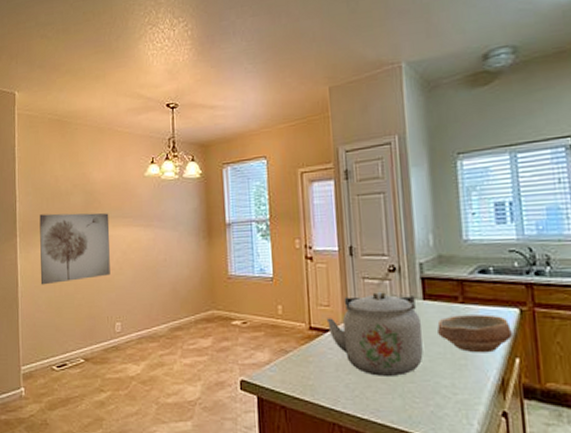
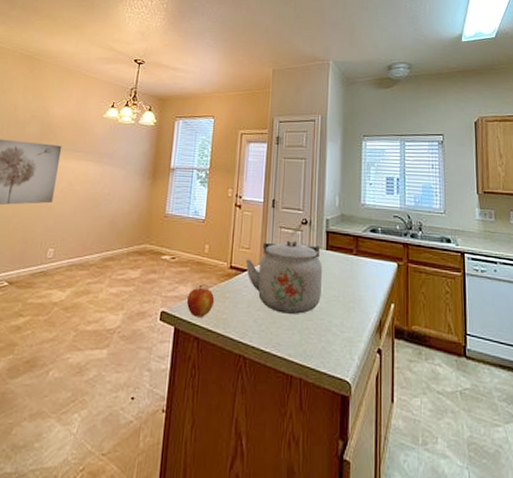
apple: none [265,350,298,385] -> present [186,285,215,318]
bowl: present [436,314,513,353] -> none [334,265,391,298]

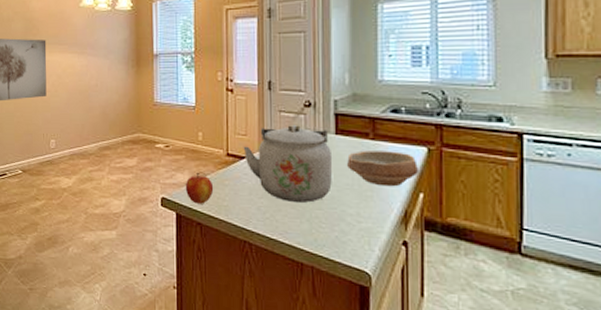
bowl: none [334,265,391,298] -> present [346,150,420,187]

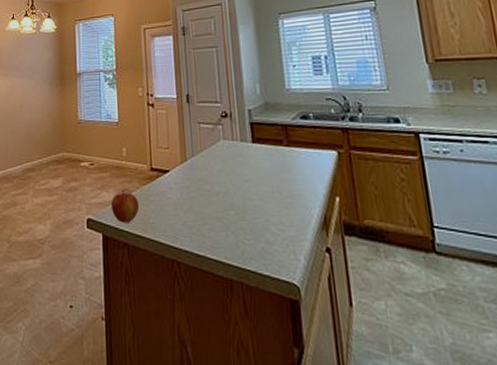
kettle: present [243,124,333,203] -> none [166,135,254,214]
bowl: present [346,150,420,187] -> none [264,156,333,192]

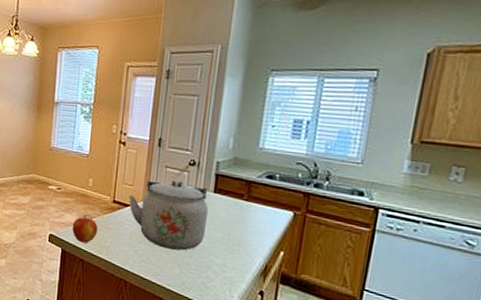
kettle: none [166,135,254,214] -> present [129,179,209,251]

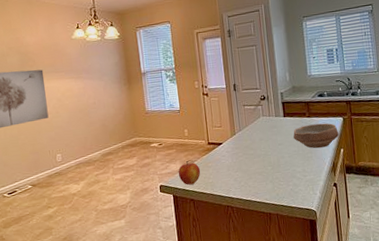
kettle: present [129,179,209,251] -> none [219,113,285,171]
bowl: none [219,209,284,244] -> present [293,123,339,149]

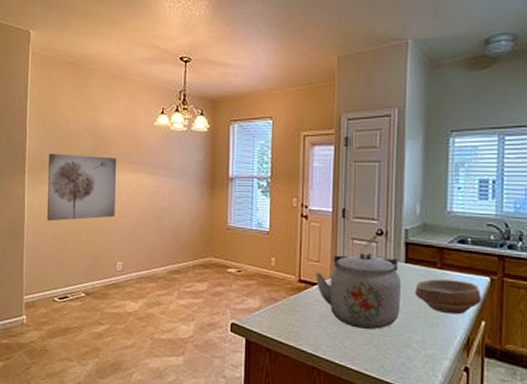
apple: present [178,161,201,185] -> none [255,299,285,330]
kettle: none [219,113,285,171] -> present [315,251,402,329]

